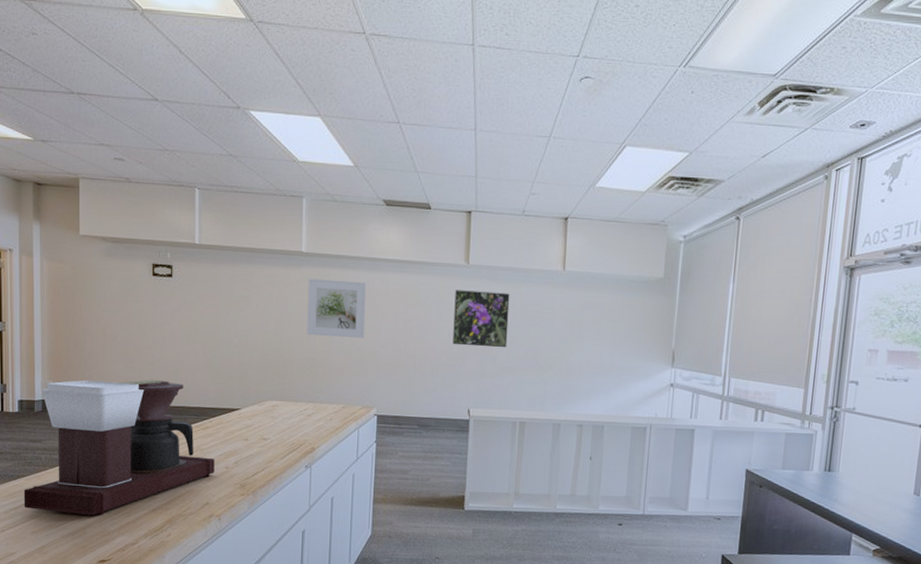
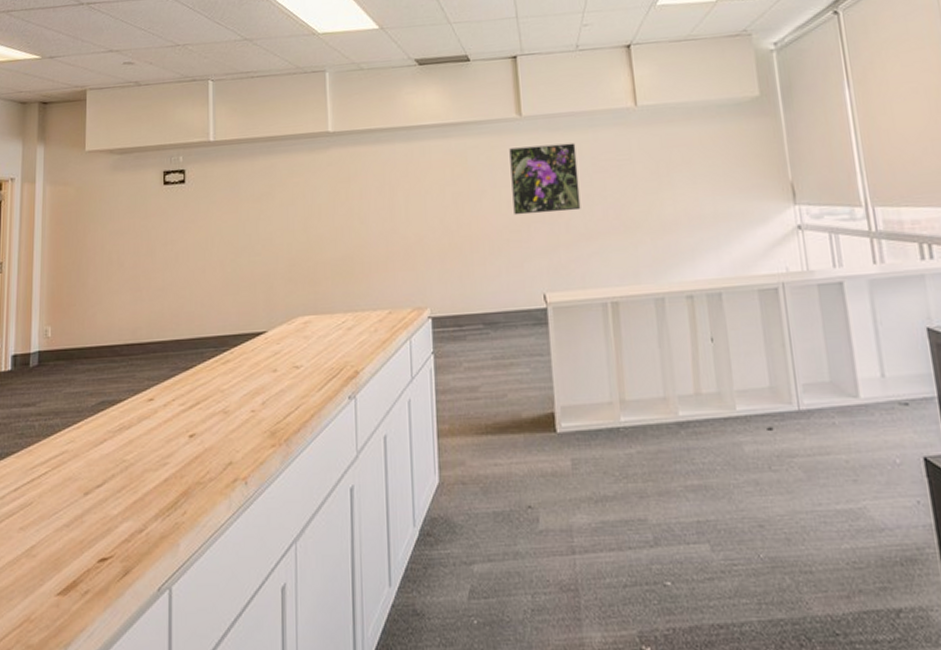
coffee maker: present [23,379,215,516] -> none [12,307,238,497]
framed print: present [306,278,367,338] -> none [337,155,408,228]

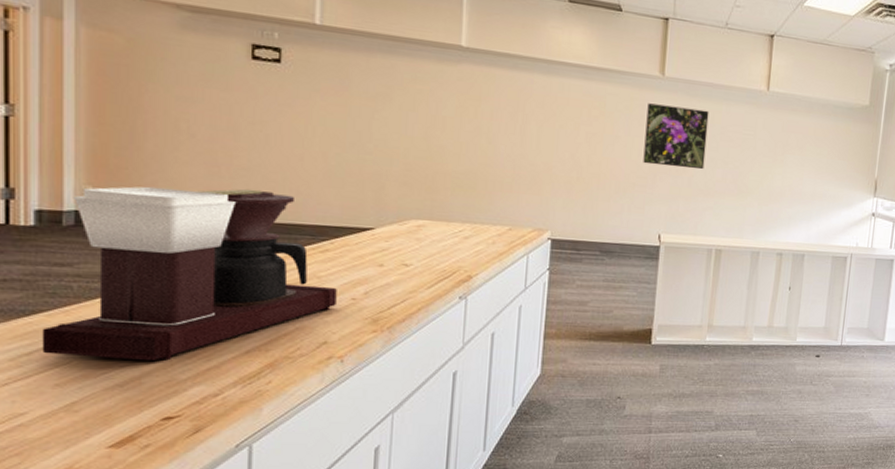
coffee maker: none [12,307,238,497] -> present [42,186,337,361]

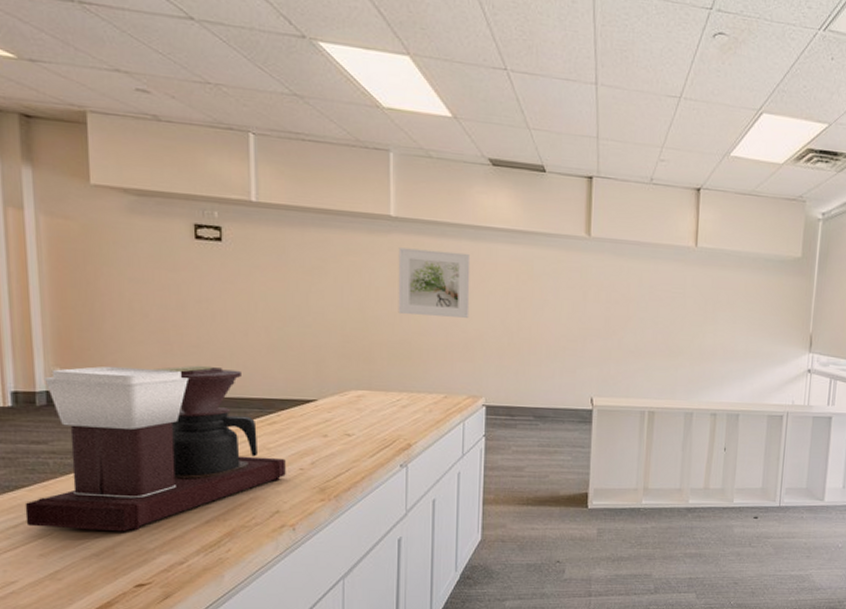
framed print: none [464,78,543,151] -> present [398,247,471,318]
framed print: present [643,103,709,170] -> none [572,265,637,331]

